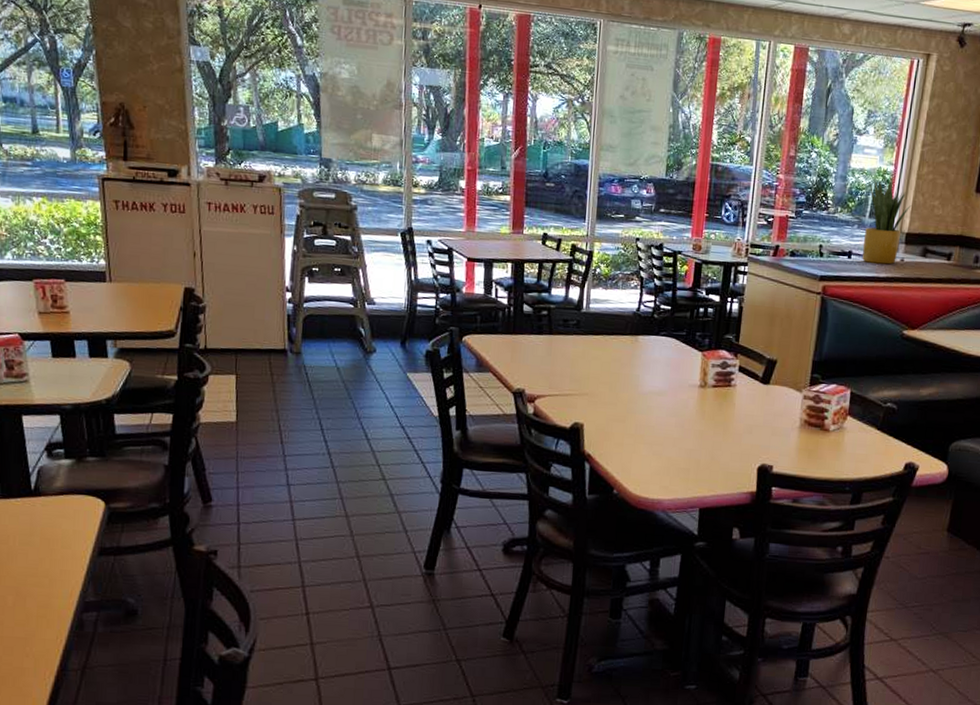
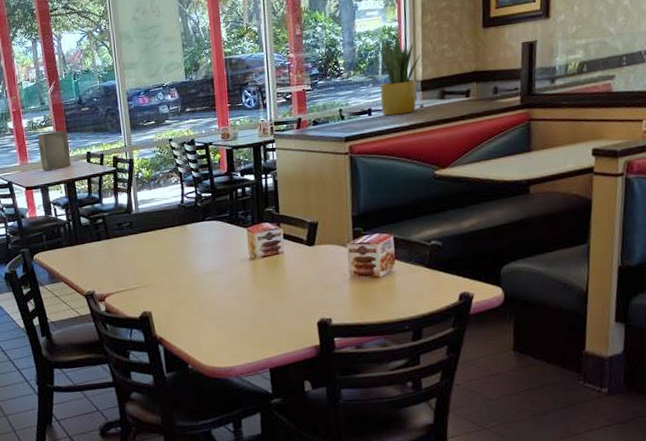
paper bag: none [489,201,525,246] -> present [36,129,71,172]

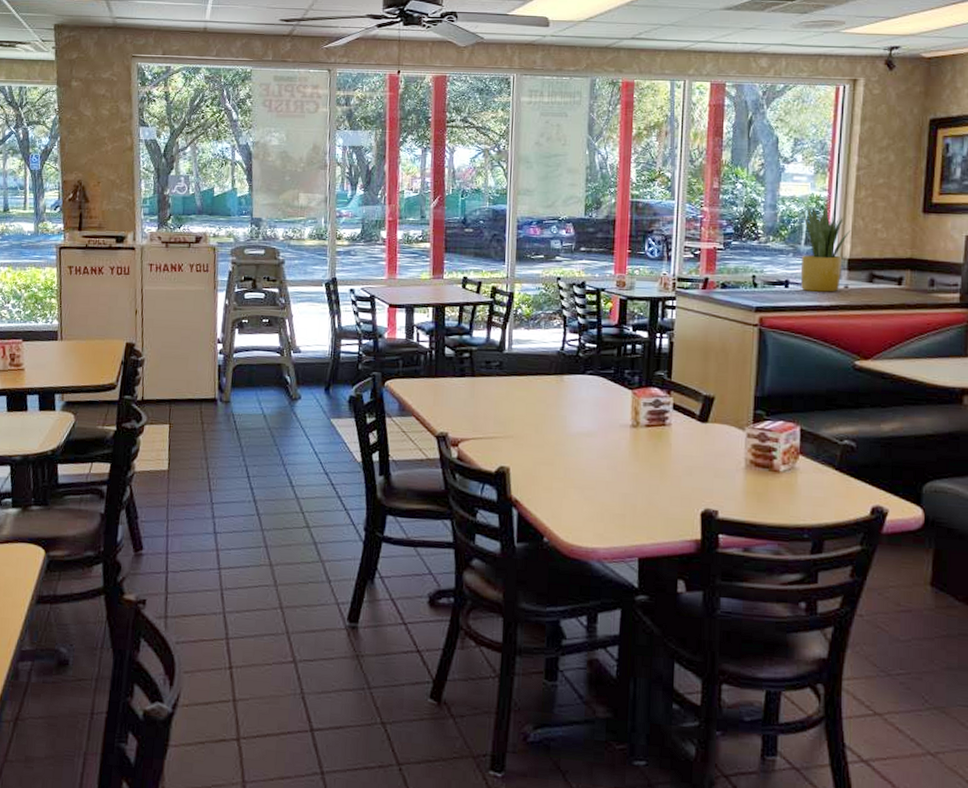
paper bag: present [36,129,71,172] -> none [410,248,445,291]

